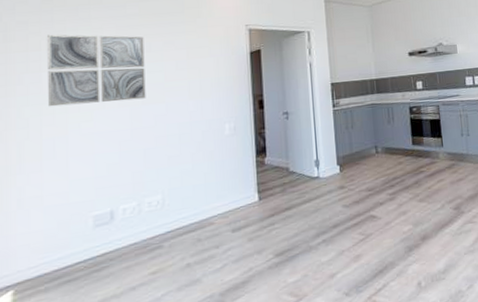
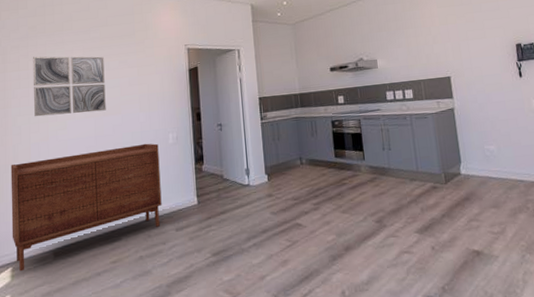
sideboard: none [13,135,215,295] -> present [10,143,162,272]

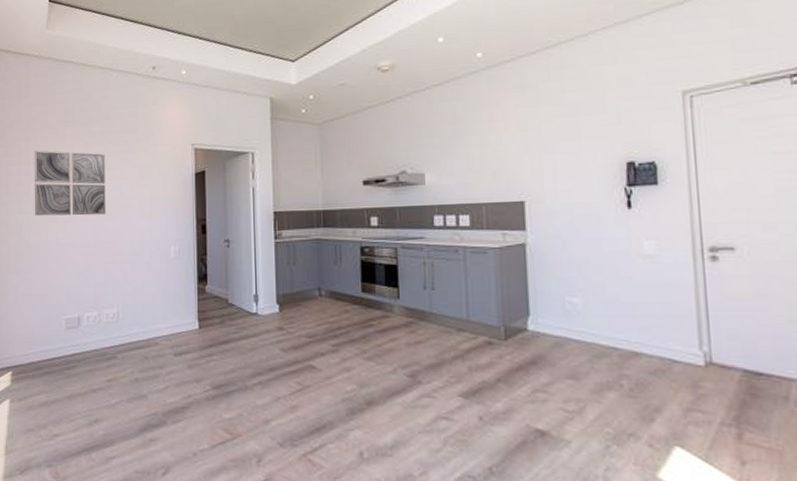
sideboard: present [10,143,162,272] -> none [12,255,161,377]

